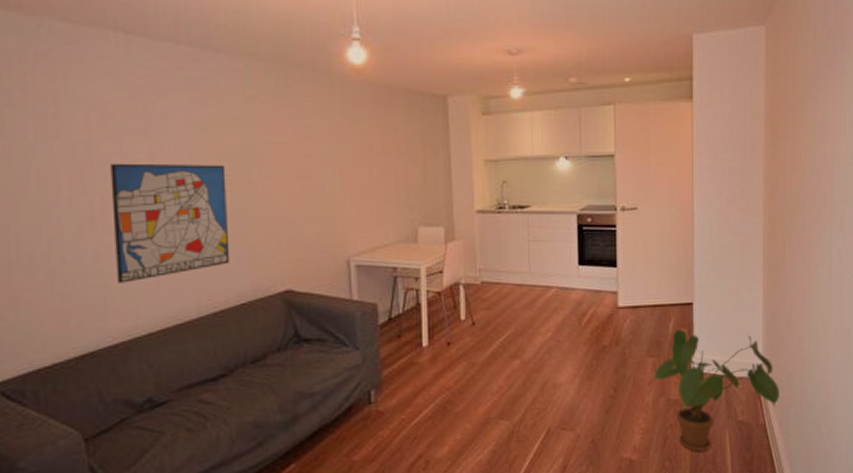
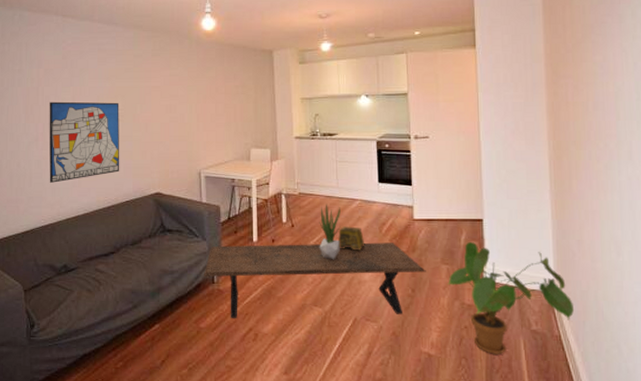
coffee table: none [357,336,630,445] -> present [204,242,426,318]
potted plant: none [506,293,533,362] -> present [319,203,341,260]
decorative box: none [530,320,562,349] -> present [338,226,365,251]

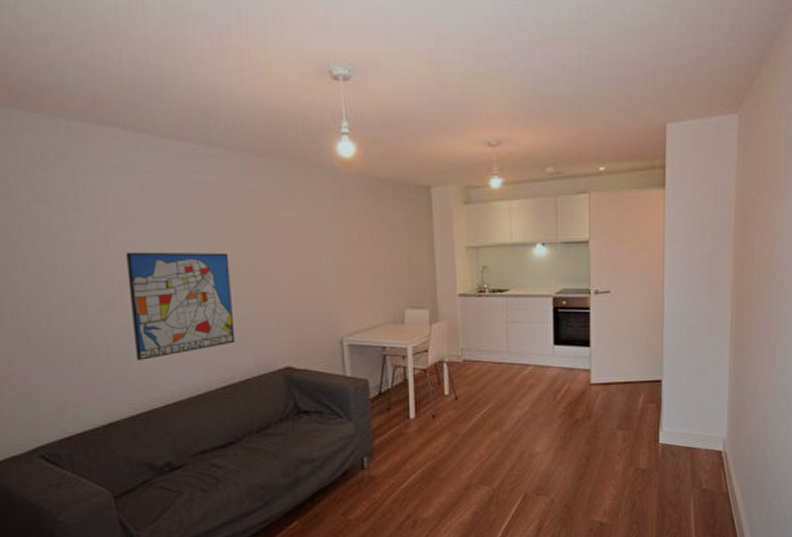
coffee table: present [204,242,426,318] -> none [351,410,602,506]
potted plant: present [319,203,341,260] -> none [486,370,511,434]
decorative box: present [338,226,365,251] -> none [508,395,538,421]
house plant: present [448,241,575,354] -> none [623,404,743,516]

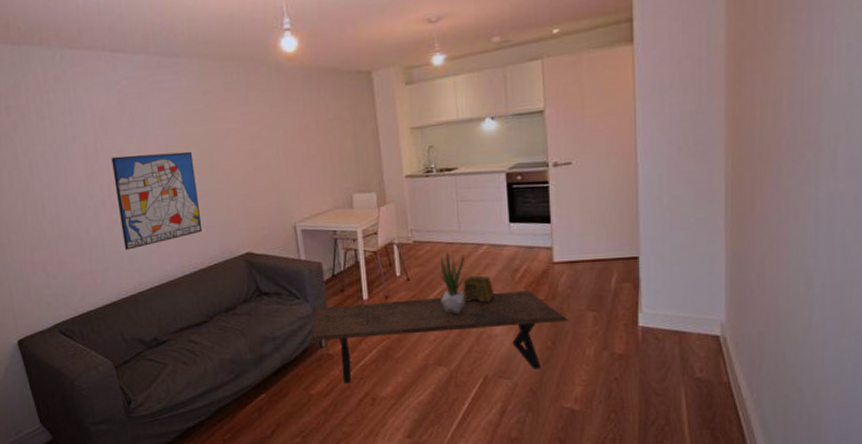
coffee table: none [351,410,602,506] -> present [310,291,569,383]
potted plant: none [486,370,511,434] -> present [439,251,465,315]
decorative box: none [508,395,538,421] -> present [463,275,495,302]

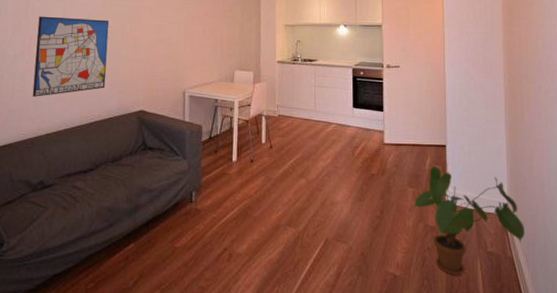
coffee table: present [310,291,569,383] -> none [182,164,394,238]
potted plant: present [439,251,465,315] -> none [295,126,317,181]
decorative box: present [463,275,495,302] -> none [314,148,339,173]
house plant: none [595,283,749,406] -> present [413,166,526,275]

